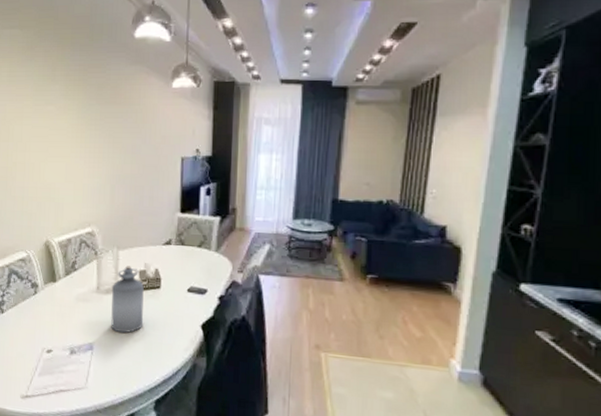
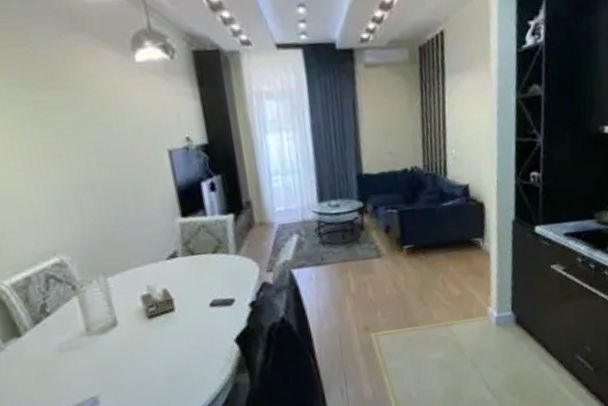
bottle: present [110,266,144,334] -> none [107,293,162,376]

